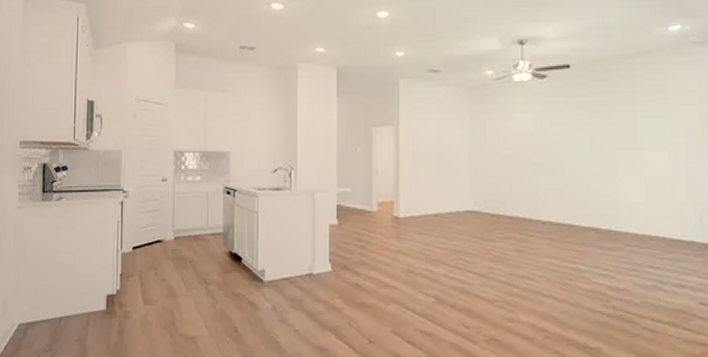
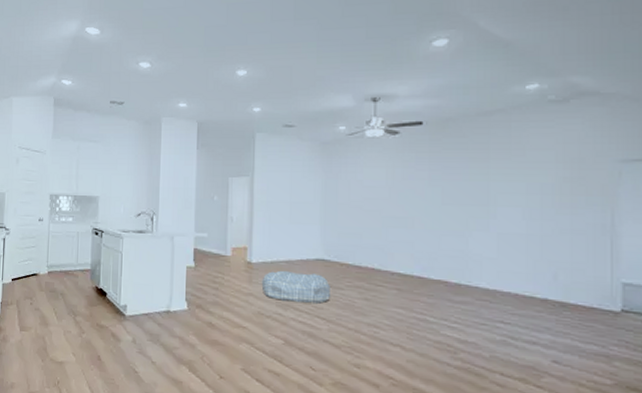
dog bed: none [410,224,481,259] -> present [261,270,330,305]

